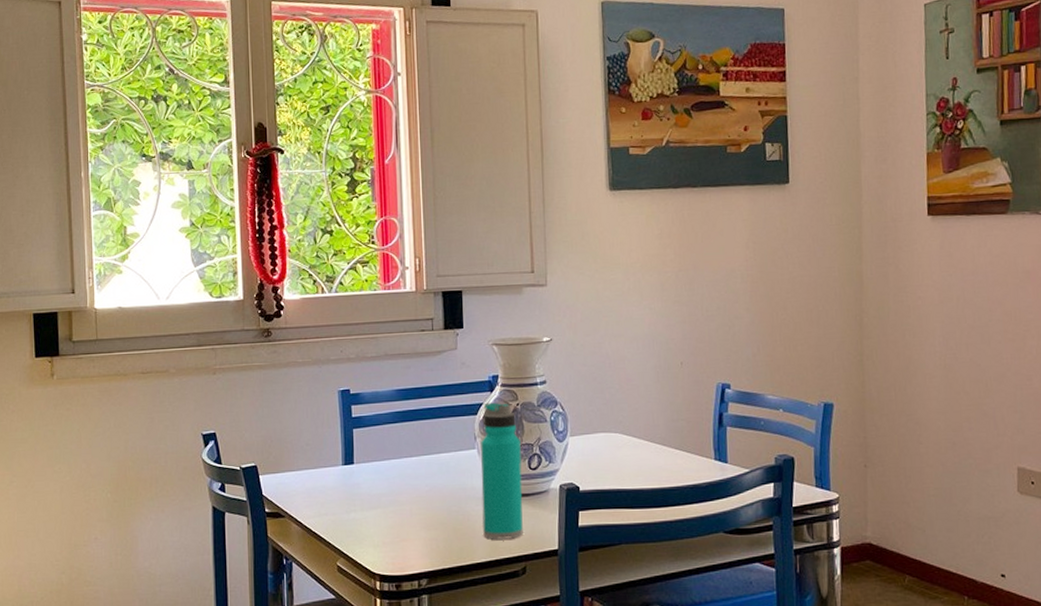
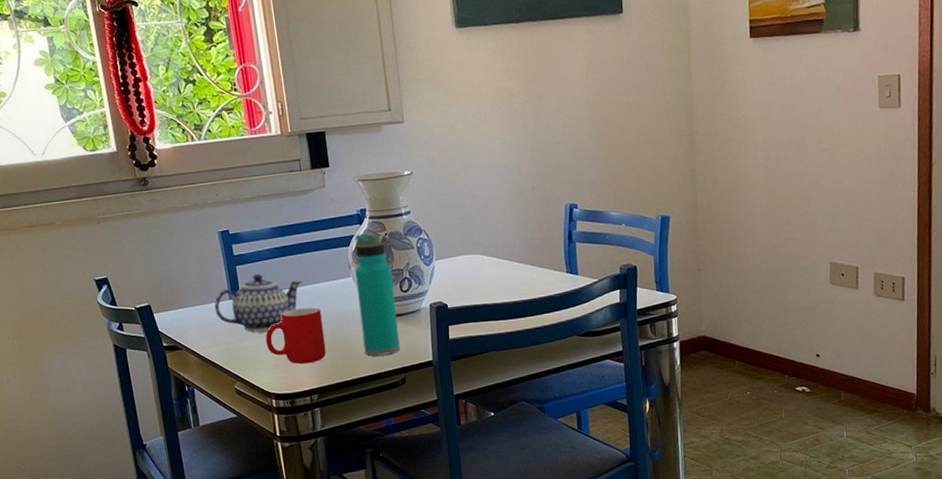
teapot: none [325,438,423,504] -> present [214,273,303,333]
cup: none [376,480,441,543] -> present [265,307,326,364]

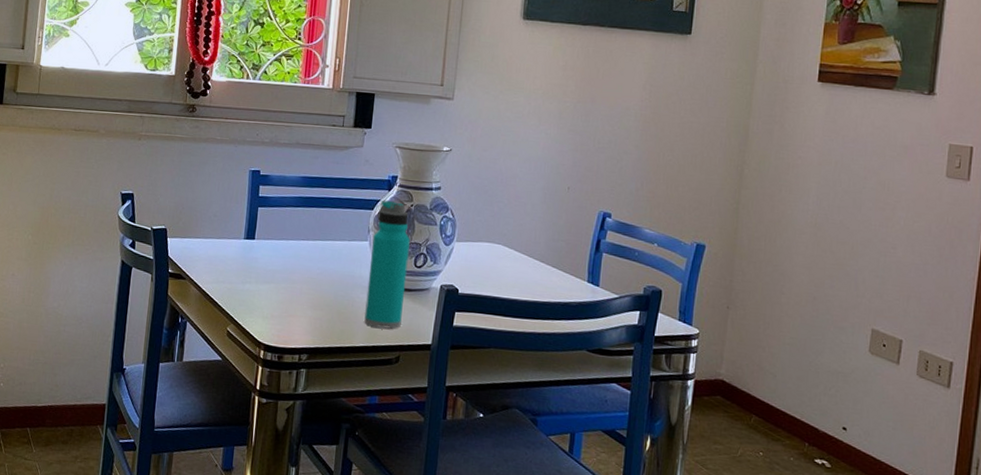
teapot: present [214,273,303,333] -> none [227,218,319,279]
cup: present [265,307,326,364] -> none [268,262,330,321]

